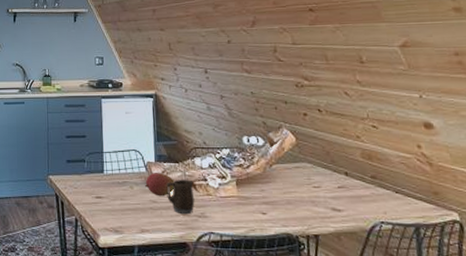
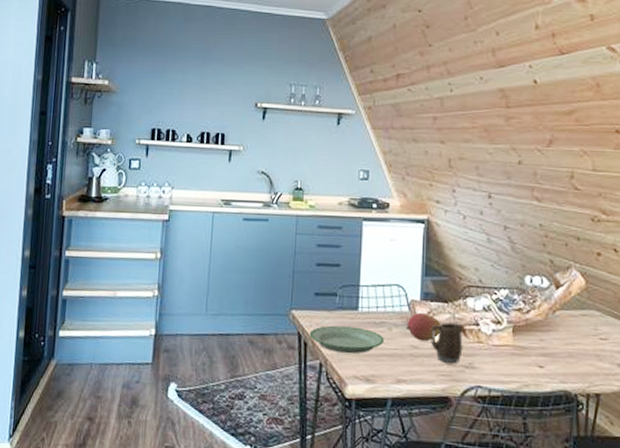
plate: none [65,186,128,210] -> present [309,325,384,354]

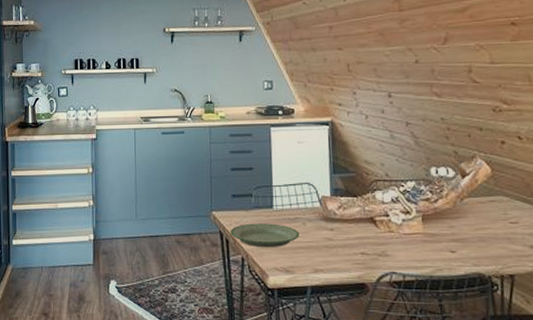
fruit: present [406,313,441,342] -> none [319,208,352,234]
mug: present [431,322,463,363] -> none [343,215,375,252]

